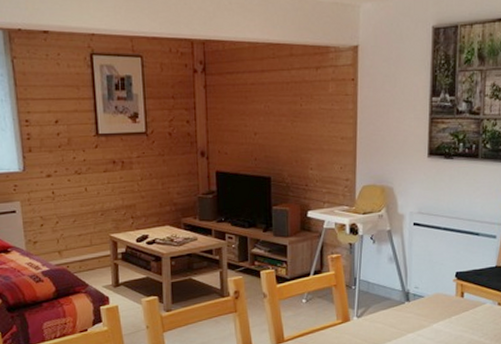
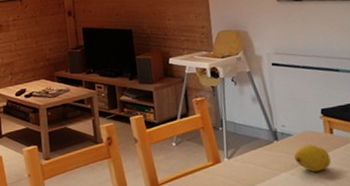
fruit: none [423,306,457,334] -> present [294,144,331,173]

